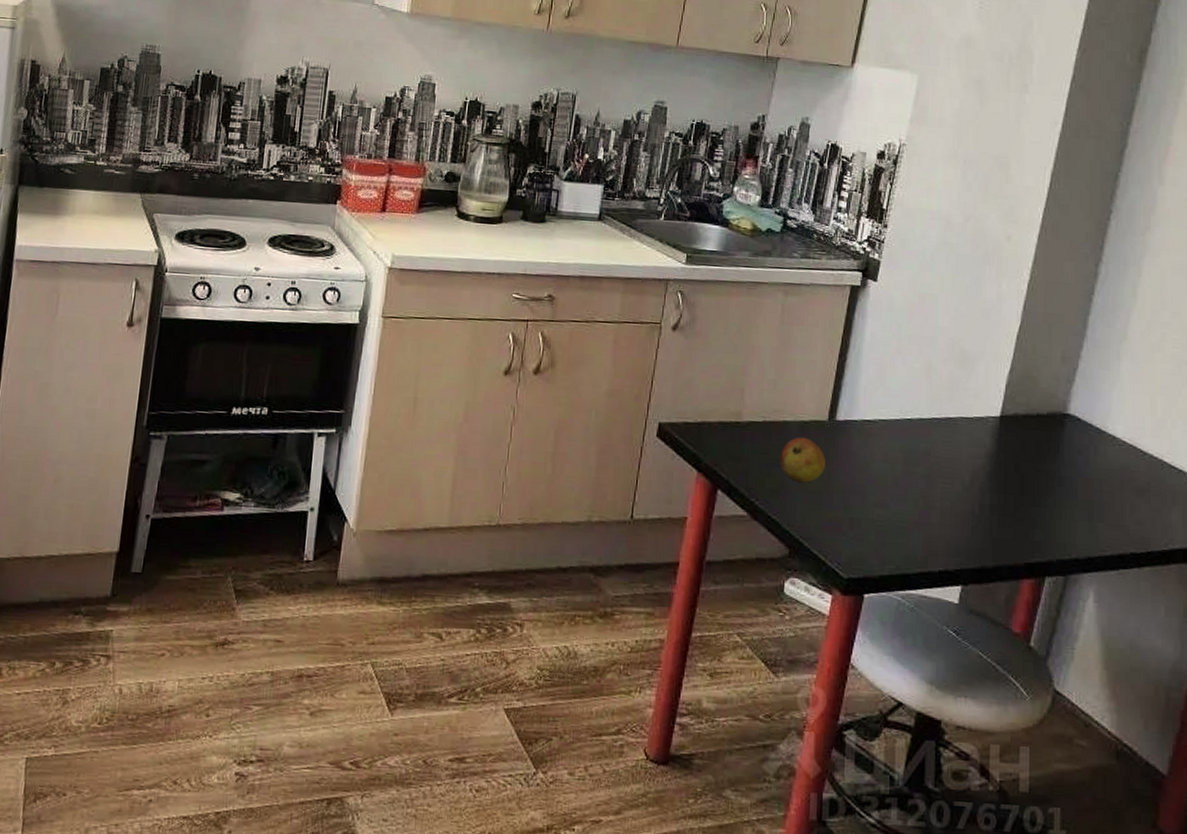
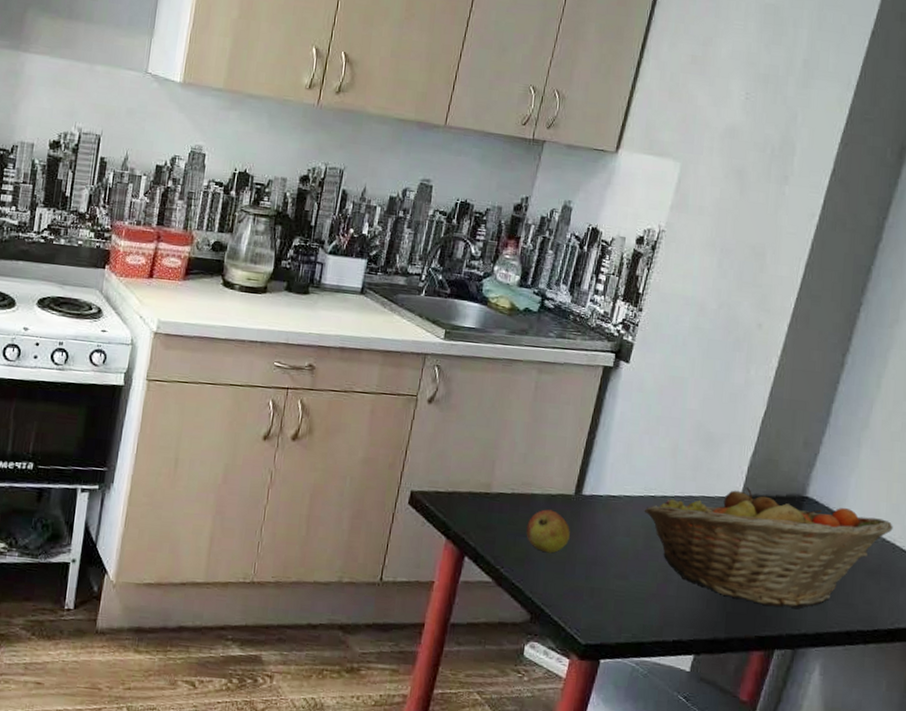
fruit basket: none [901,405,1160,532] -> present [644,486,893,609]

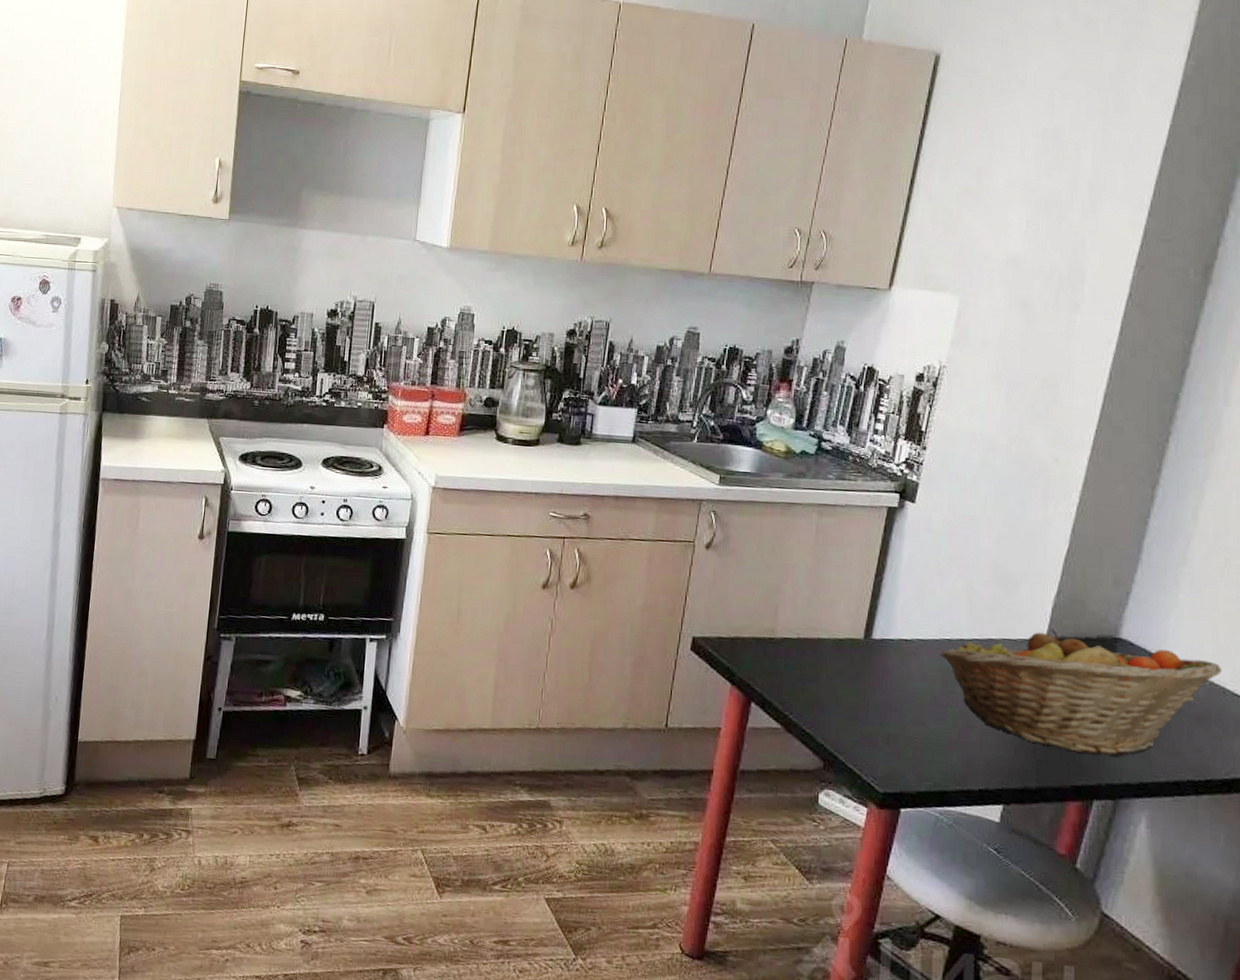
apple: present [526,509,570,554] -> none [814,654,861,699]

